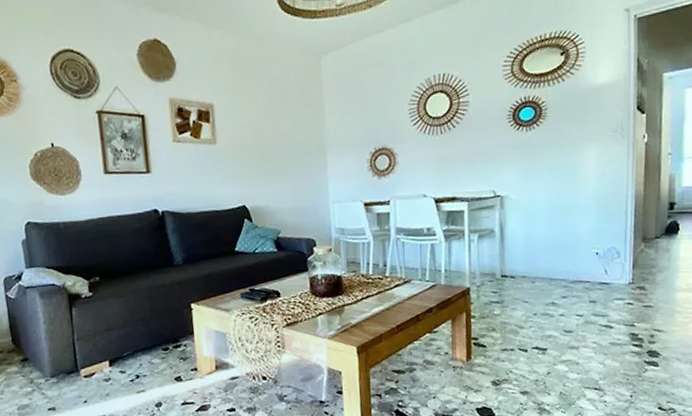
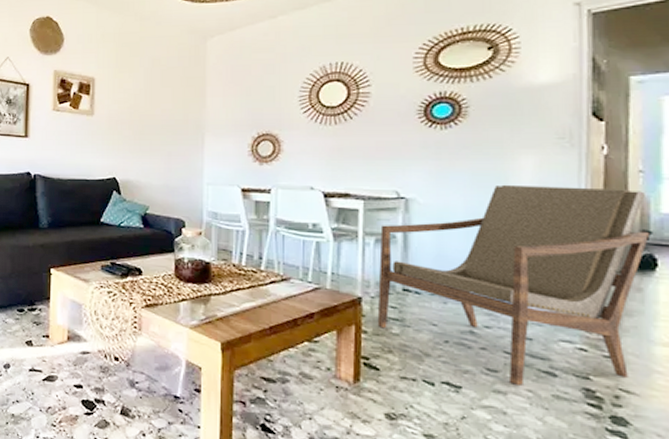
armchair: none [482,170,675,340] -> present [377,184,651,385]

